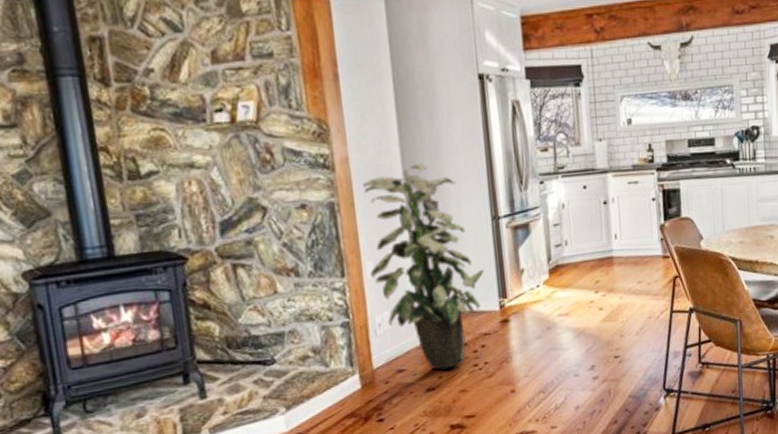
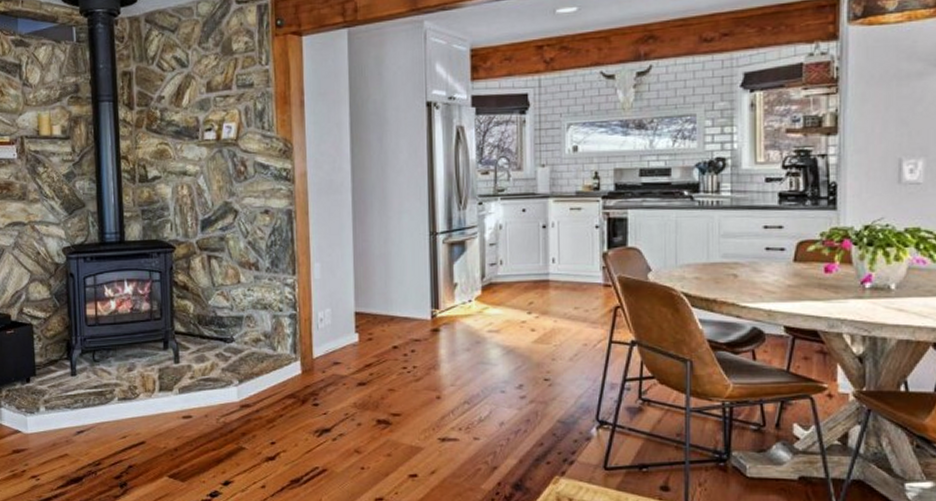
indoor plant: present [362,163,485,370] -> none [316,180,419,368]

